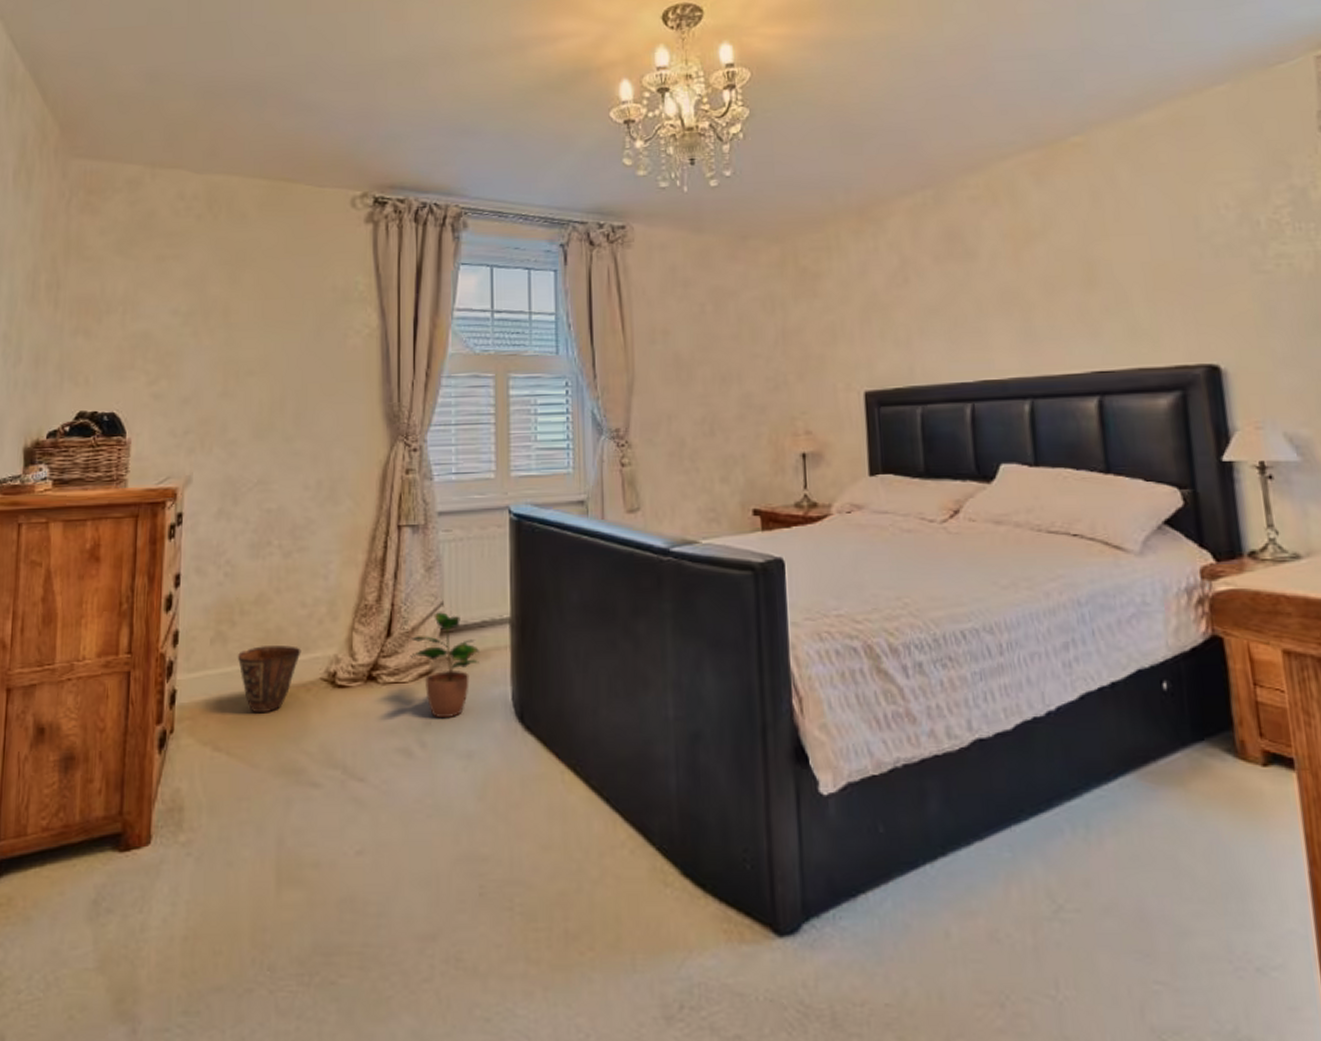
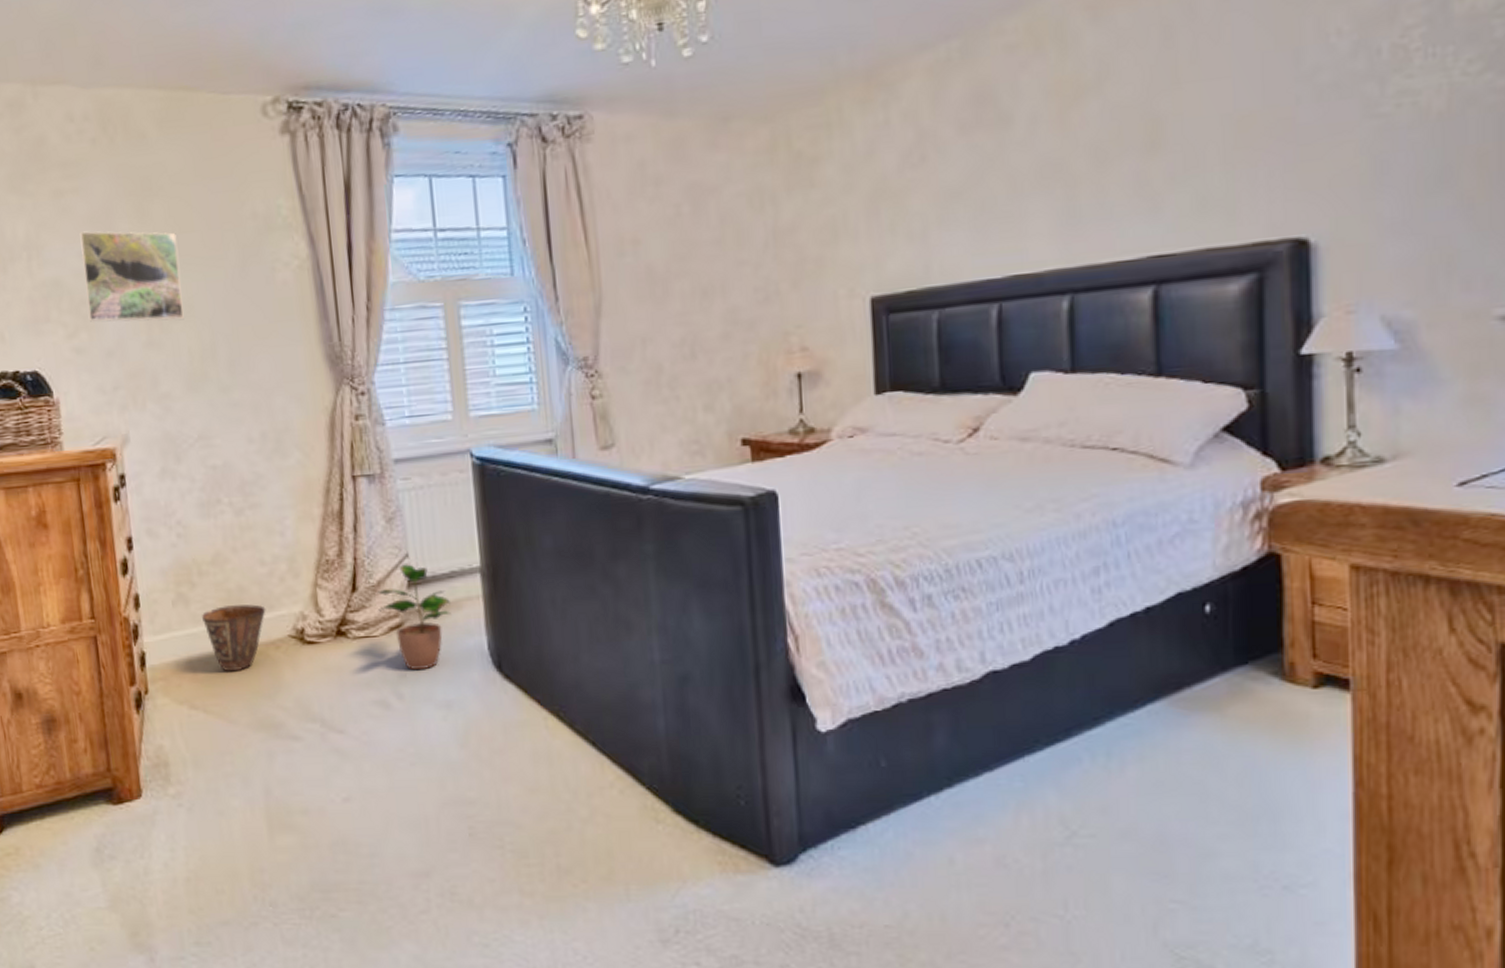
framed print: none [170,292,262,375] -> present [79,231,184,323]

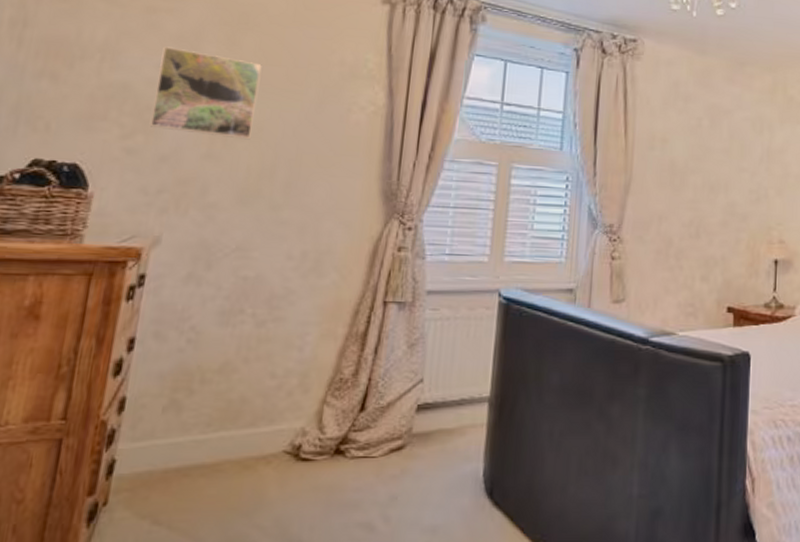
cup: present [201,604,266,672] -> none [191,416,266,486]
potted plant: present [376,564,451,670] -> none [382,388,455,492]

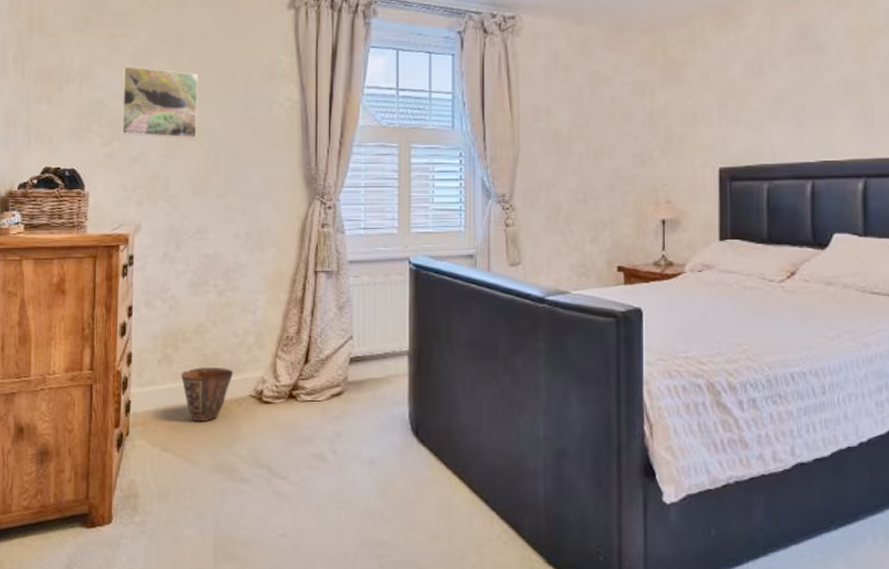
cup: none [191,416,266,486] -> present [180,367,234,422]

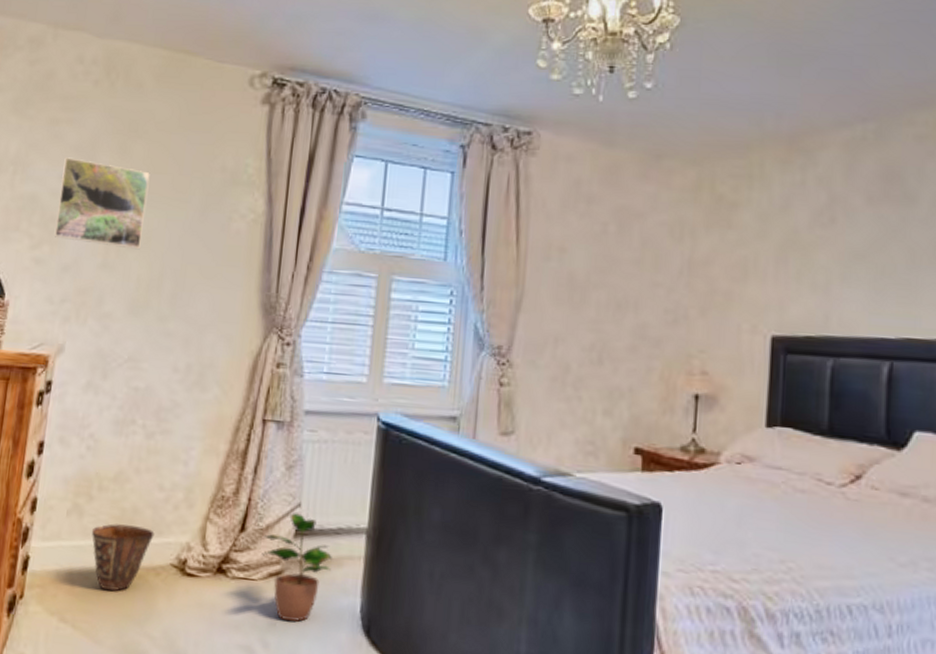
potted plant: none [324,344,382,430] -> present [262,513,332,622]

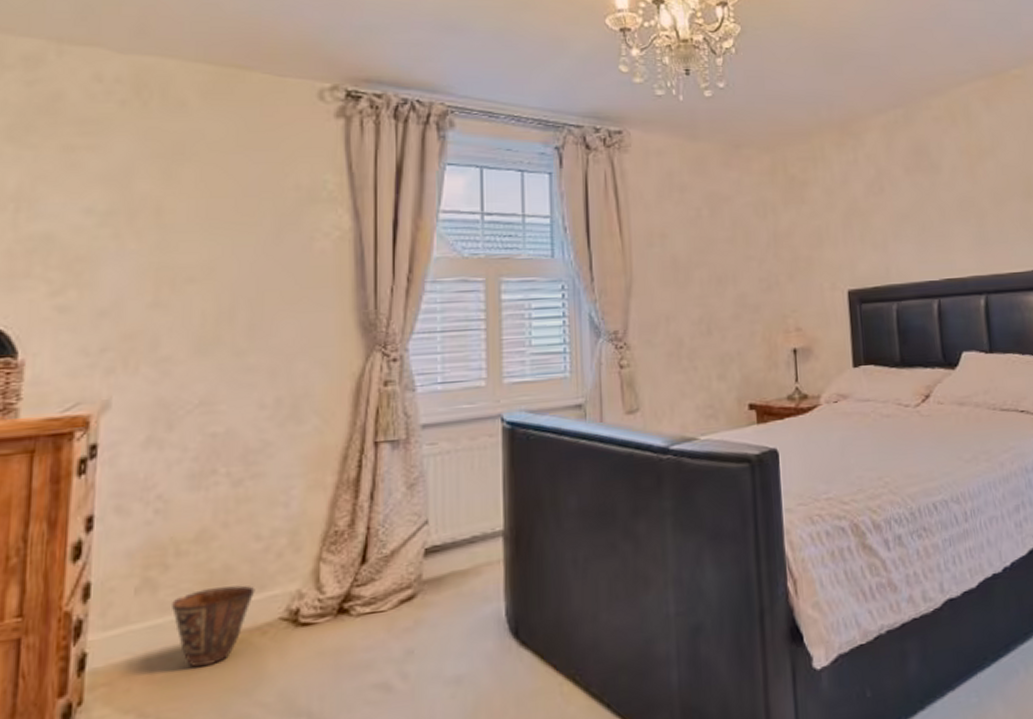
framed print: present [54,157,150,250] -> none [82,188,206,283]
potted plant: present [262,513,332,622] -> none [389,531,469,645]

